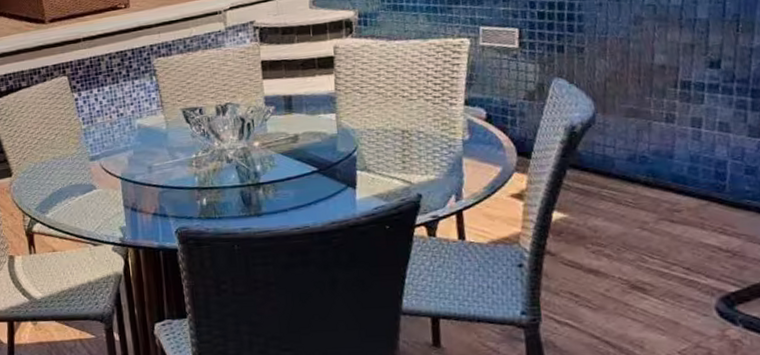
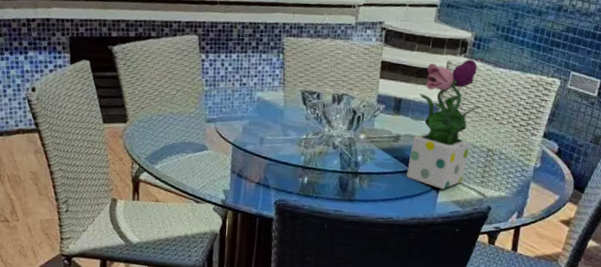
flower arrangement: none [309,38,383,185] -> present [406,59,481,189]

